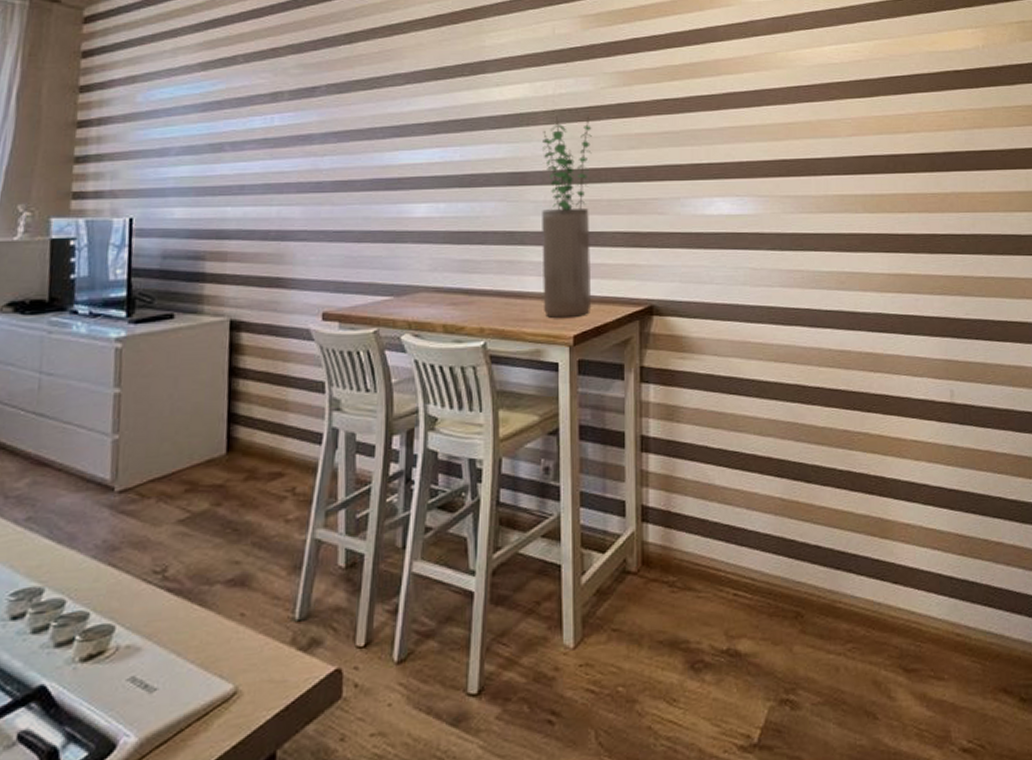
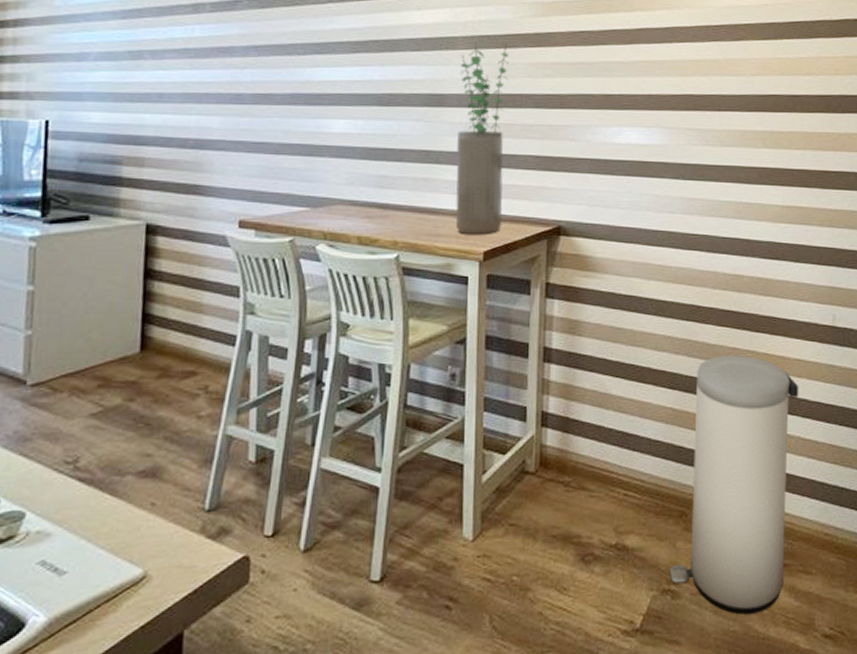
pedal bin: none [787,437,919,727] -> present [669,354,799,615]

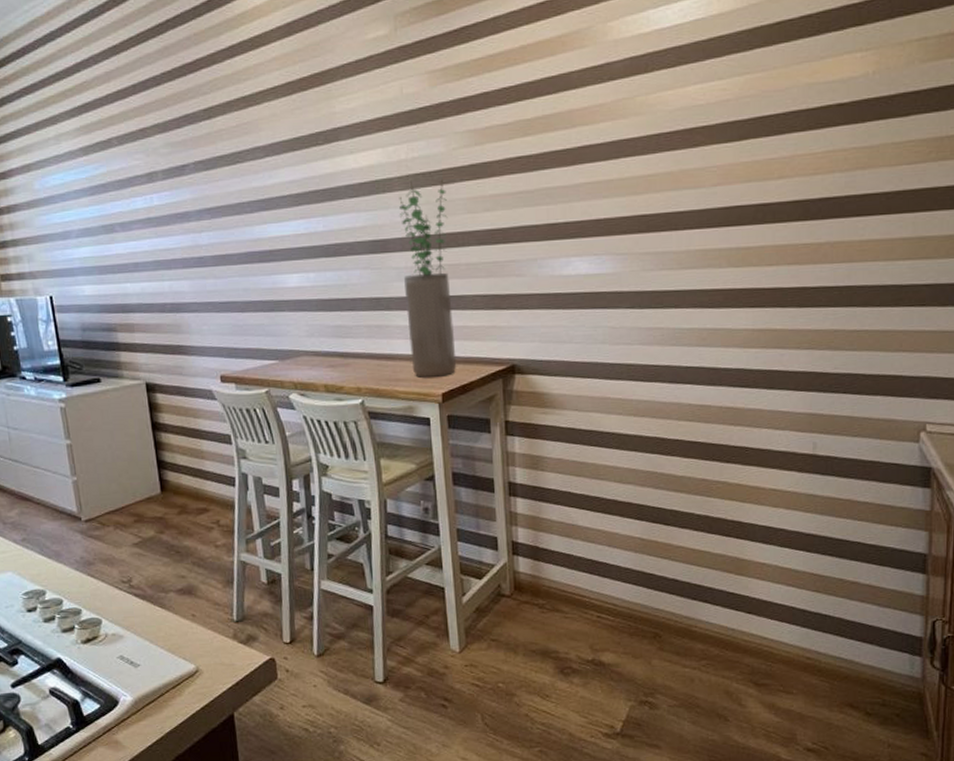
pedal bin: present [669,354,799,615] -> none [646,485,776,726]

